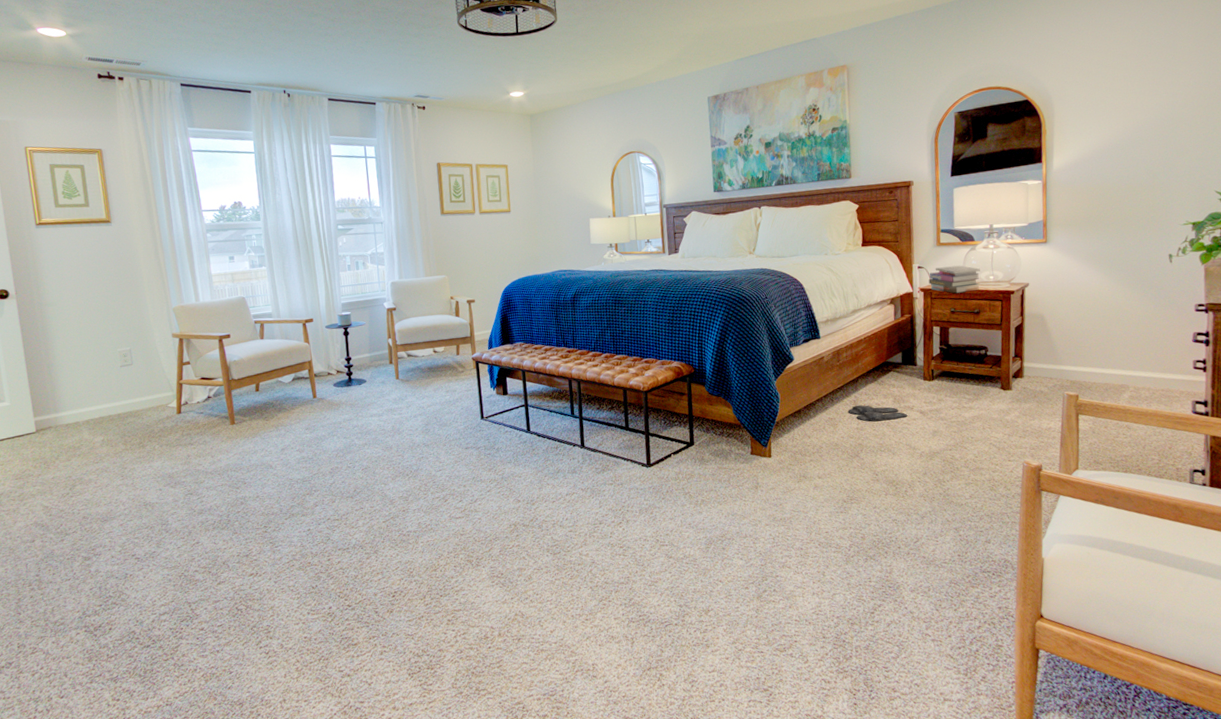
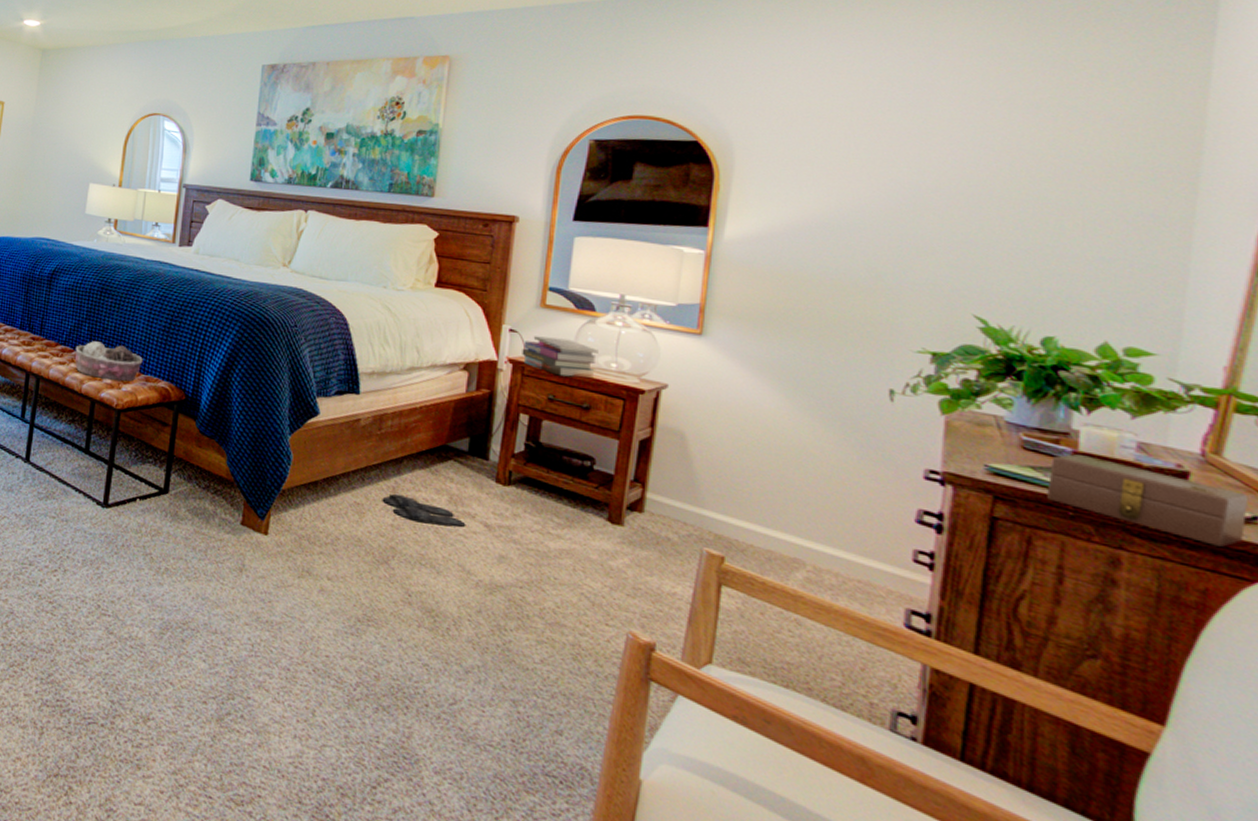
decorative basket: none [603,341,657,371] -> present [74,341,143,381]

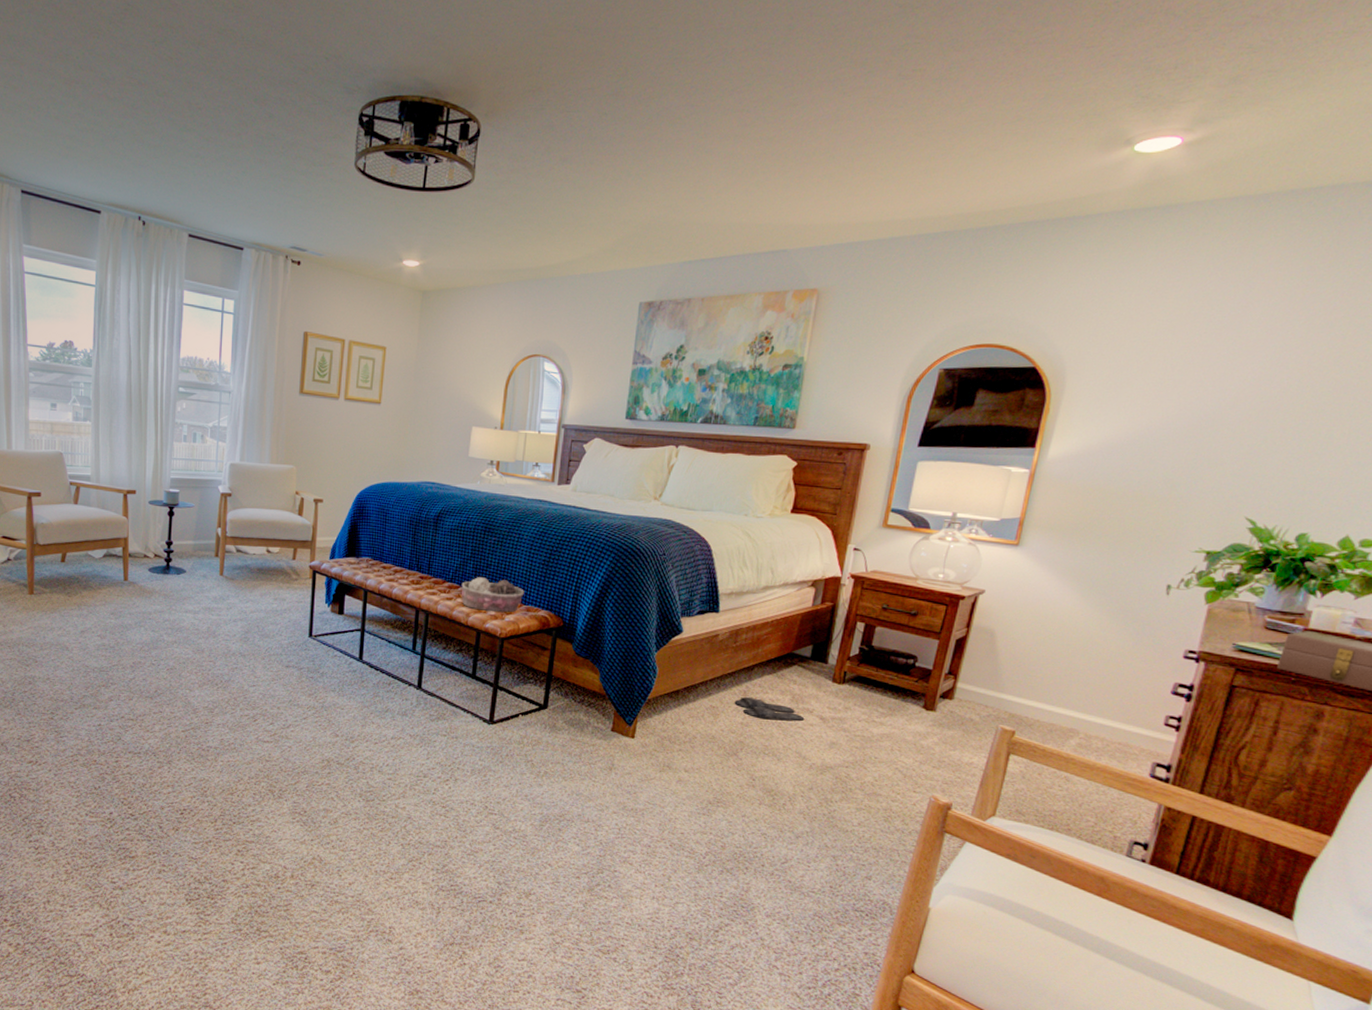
books: present [522,336,598,379] -> none [863,553,929,589]

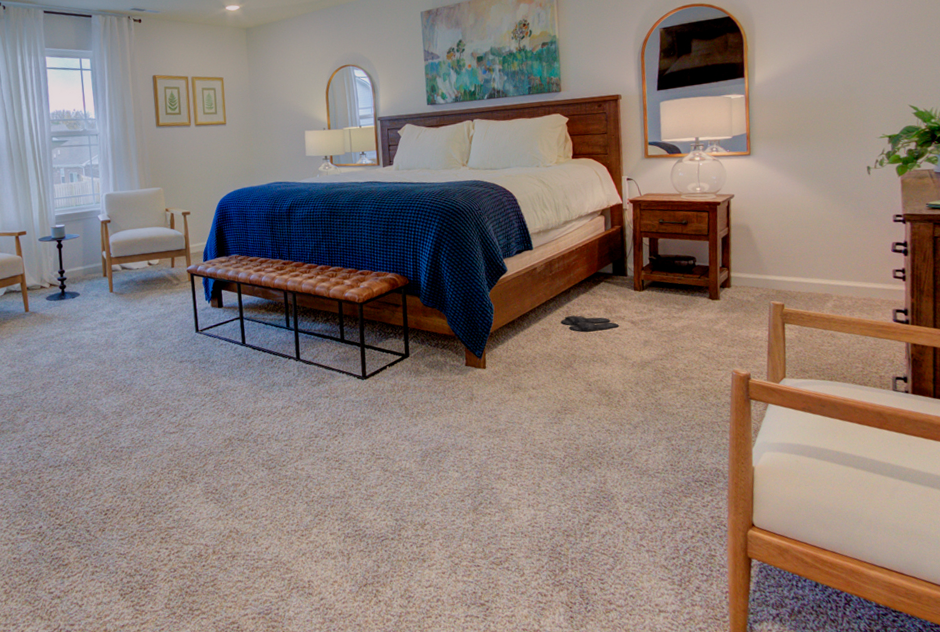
decorative basket: present [461,577,524,612] -> none [318,253,372,283]

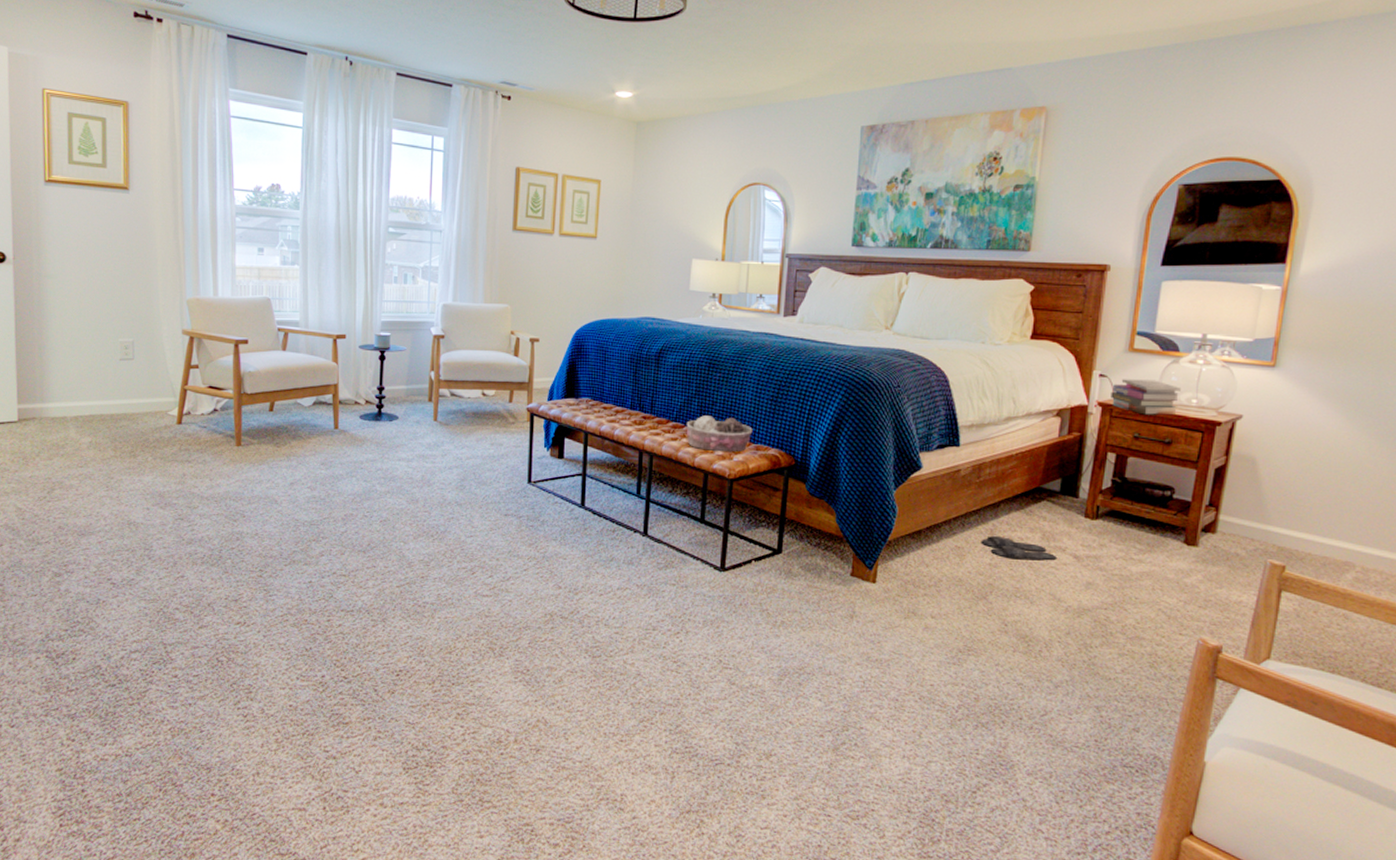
decorative basket: none [318,253,372,283] -> present [686,415,753,452]
books: none [637,177,687,205] -> present [1111,379,1181,416]

